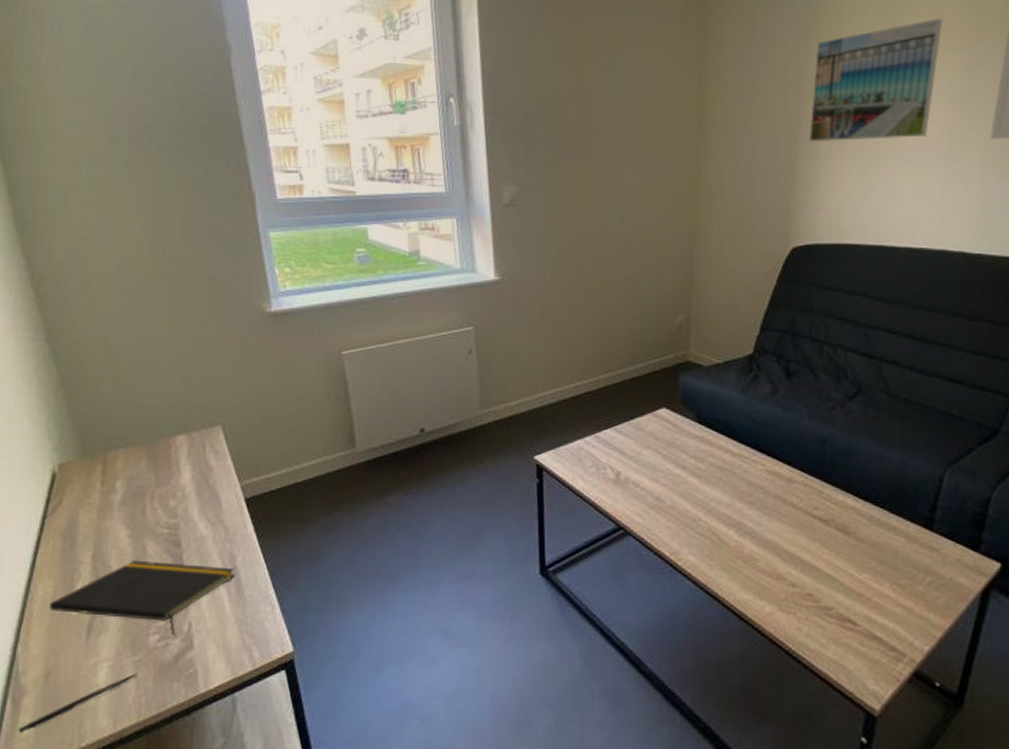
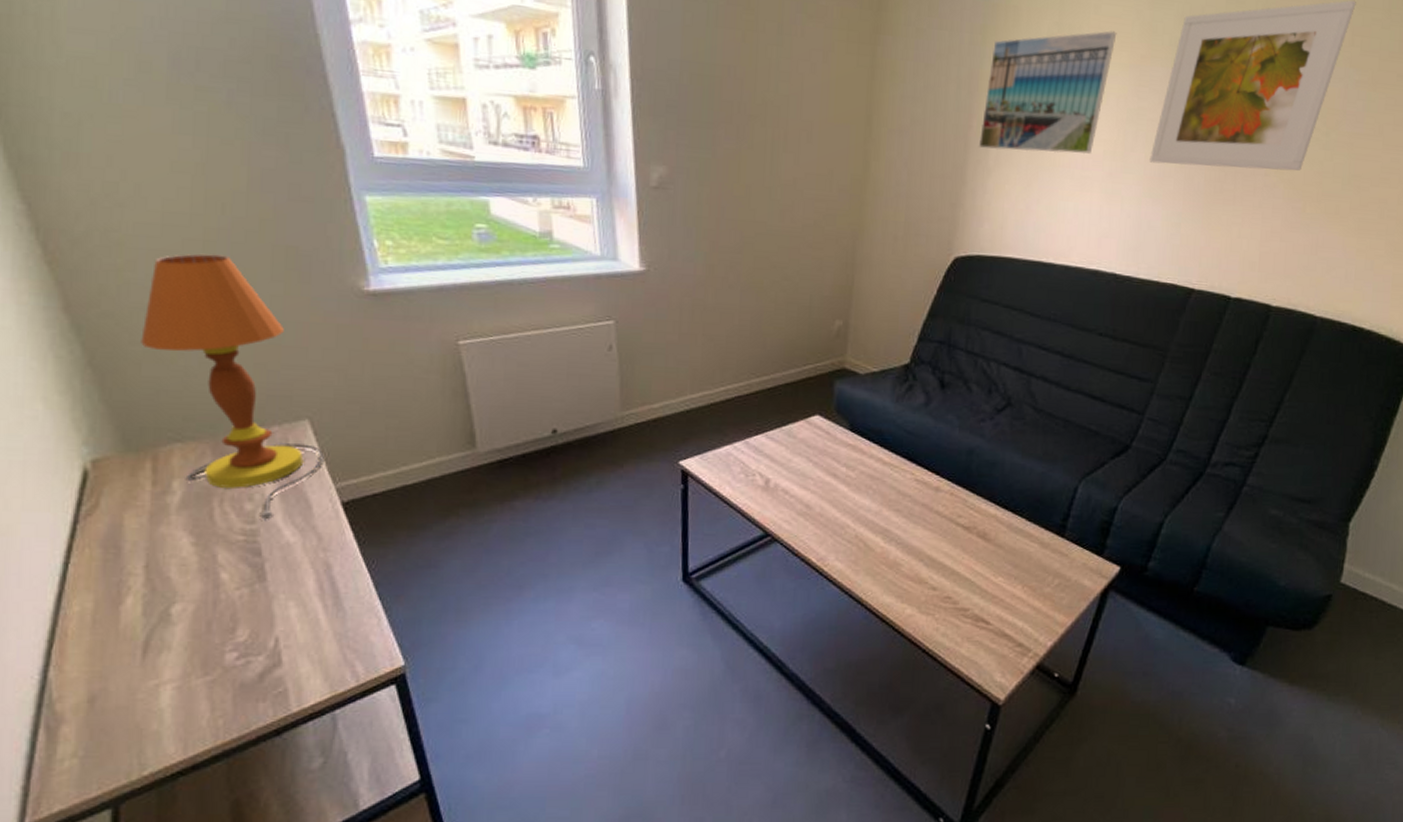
pen: present [18,673,137,734] -> none [56,694,212,766]
notepad: present [49,561,235,636] -> none [90,571,331,653]
table lamp: none [99,289,232,515] -> present [141,253,324,520]

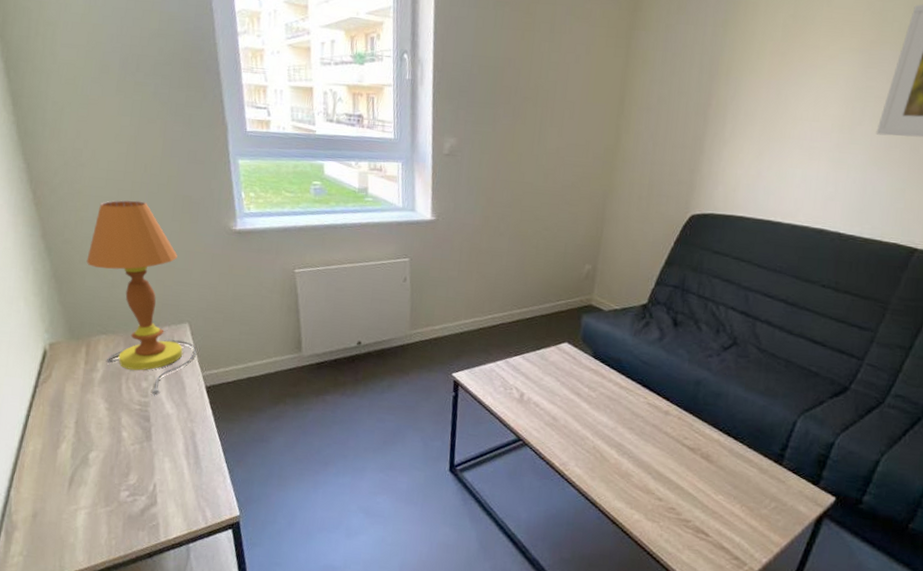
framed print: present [979,30,1117,155] -> none [717,20,848,128]

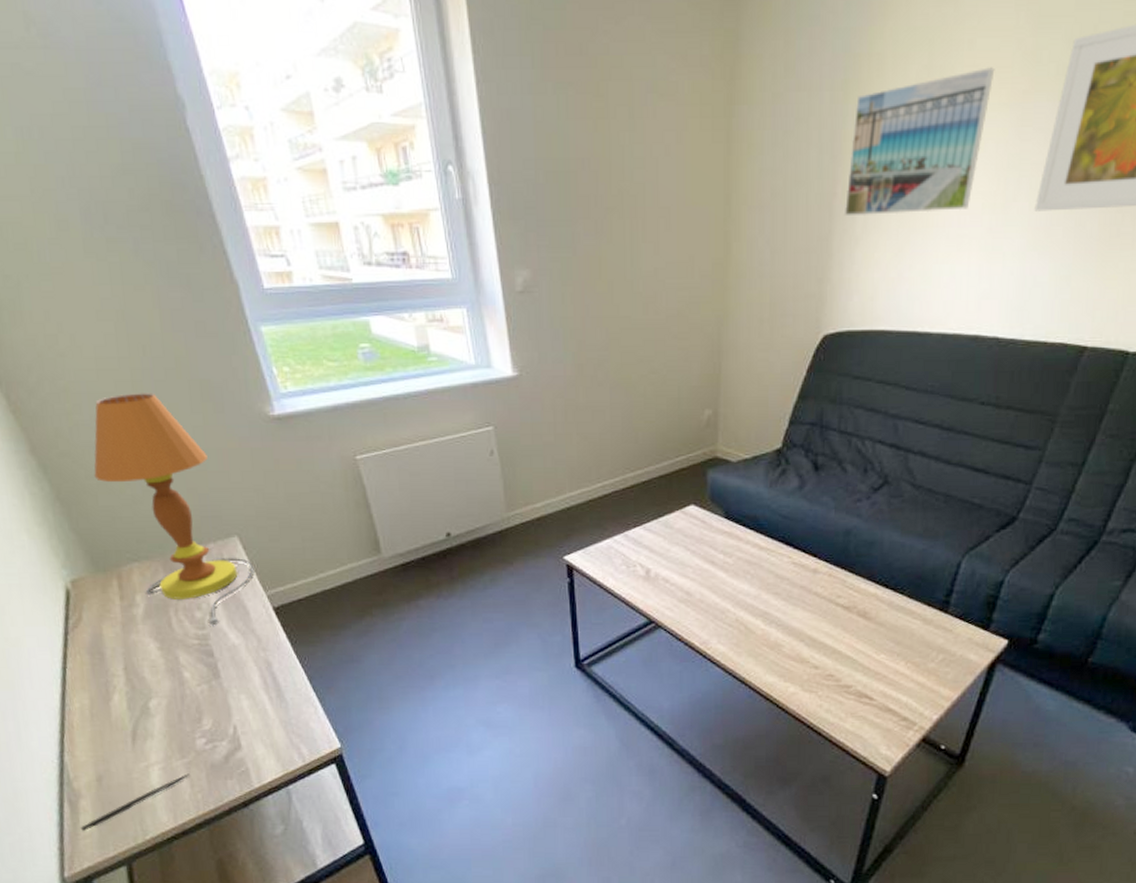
pen: none [10,520,109,561] -> present [80,773,190,832]
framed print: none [717,20,848,128] -> present [845,67,995,217]

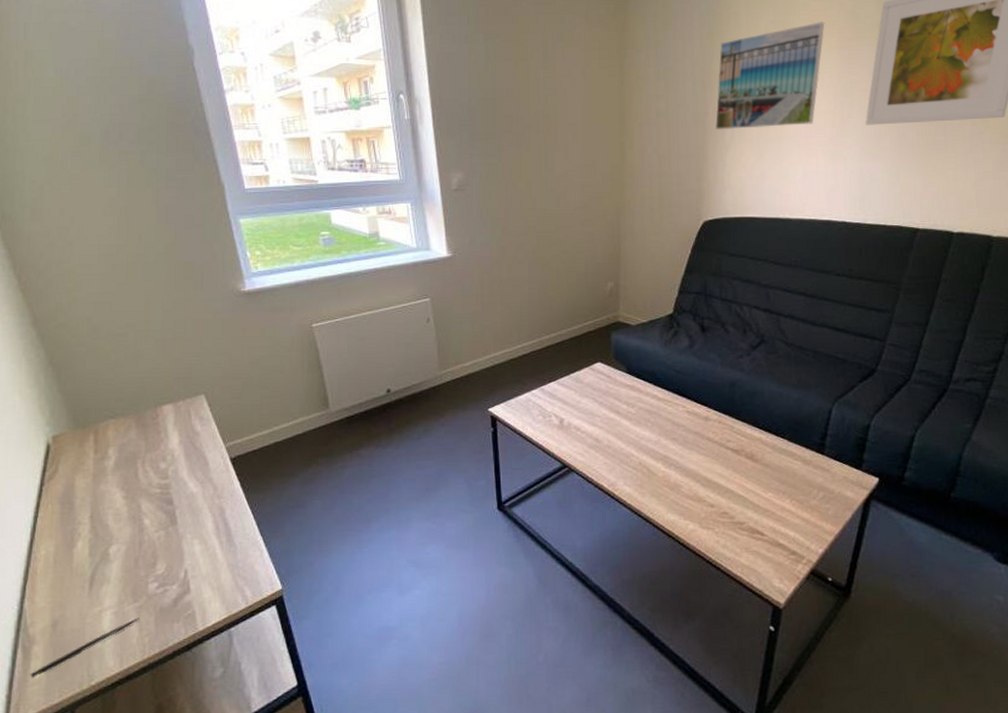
table lamp: present [94,393,255,626] -> none [85,273,216,476]

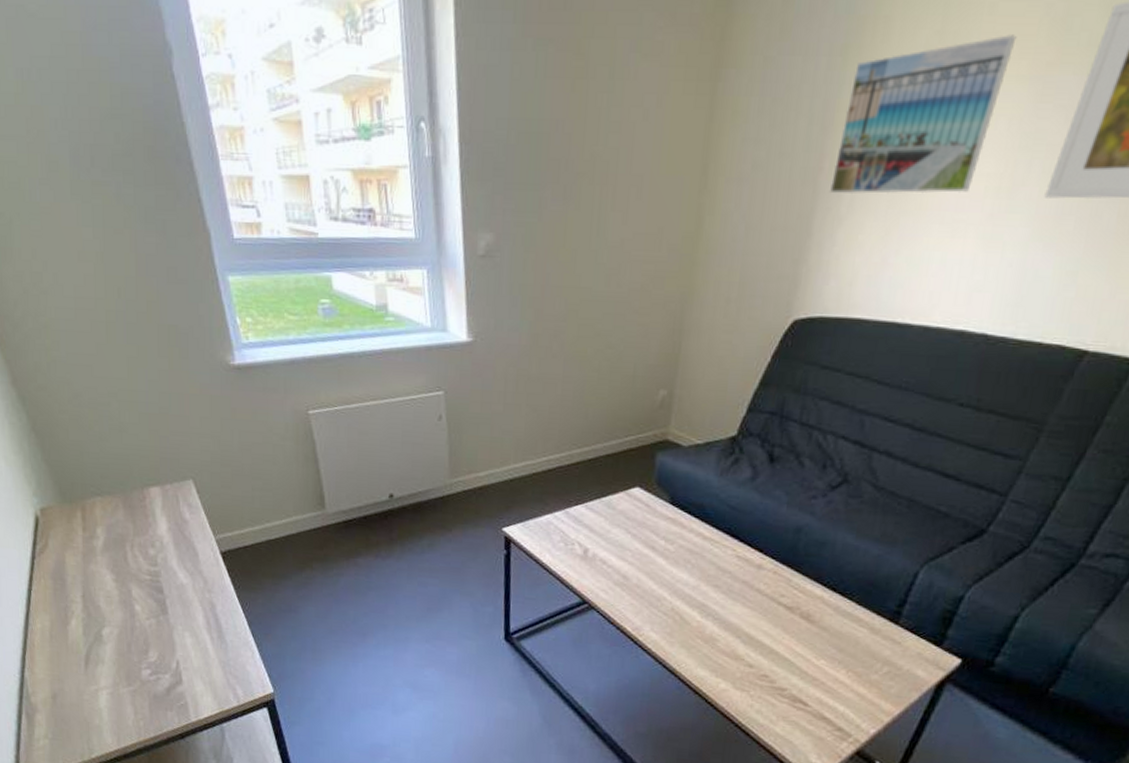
pen: present [30,617,139,679] -> none [35,701,134,744]

